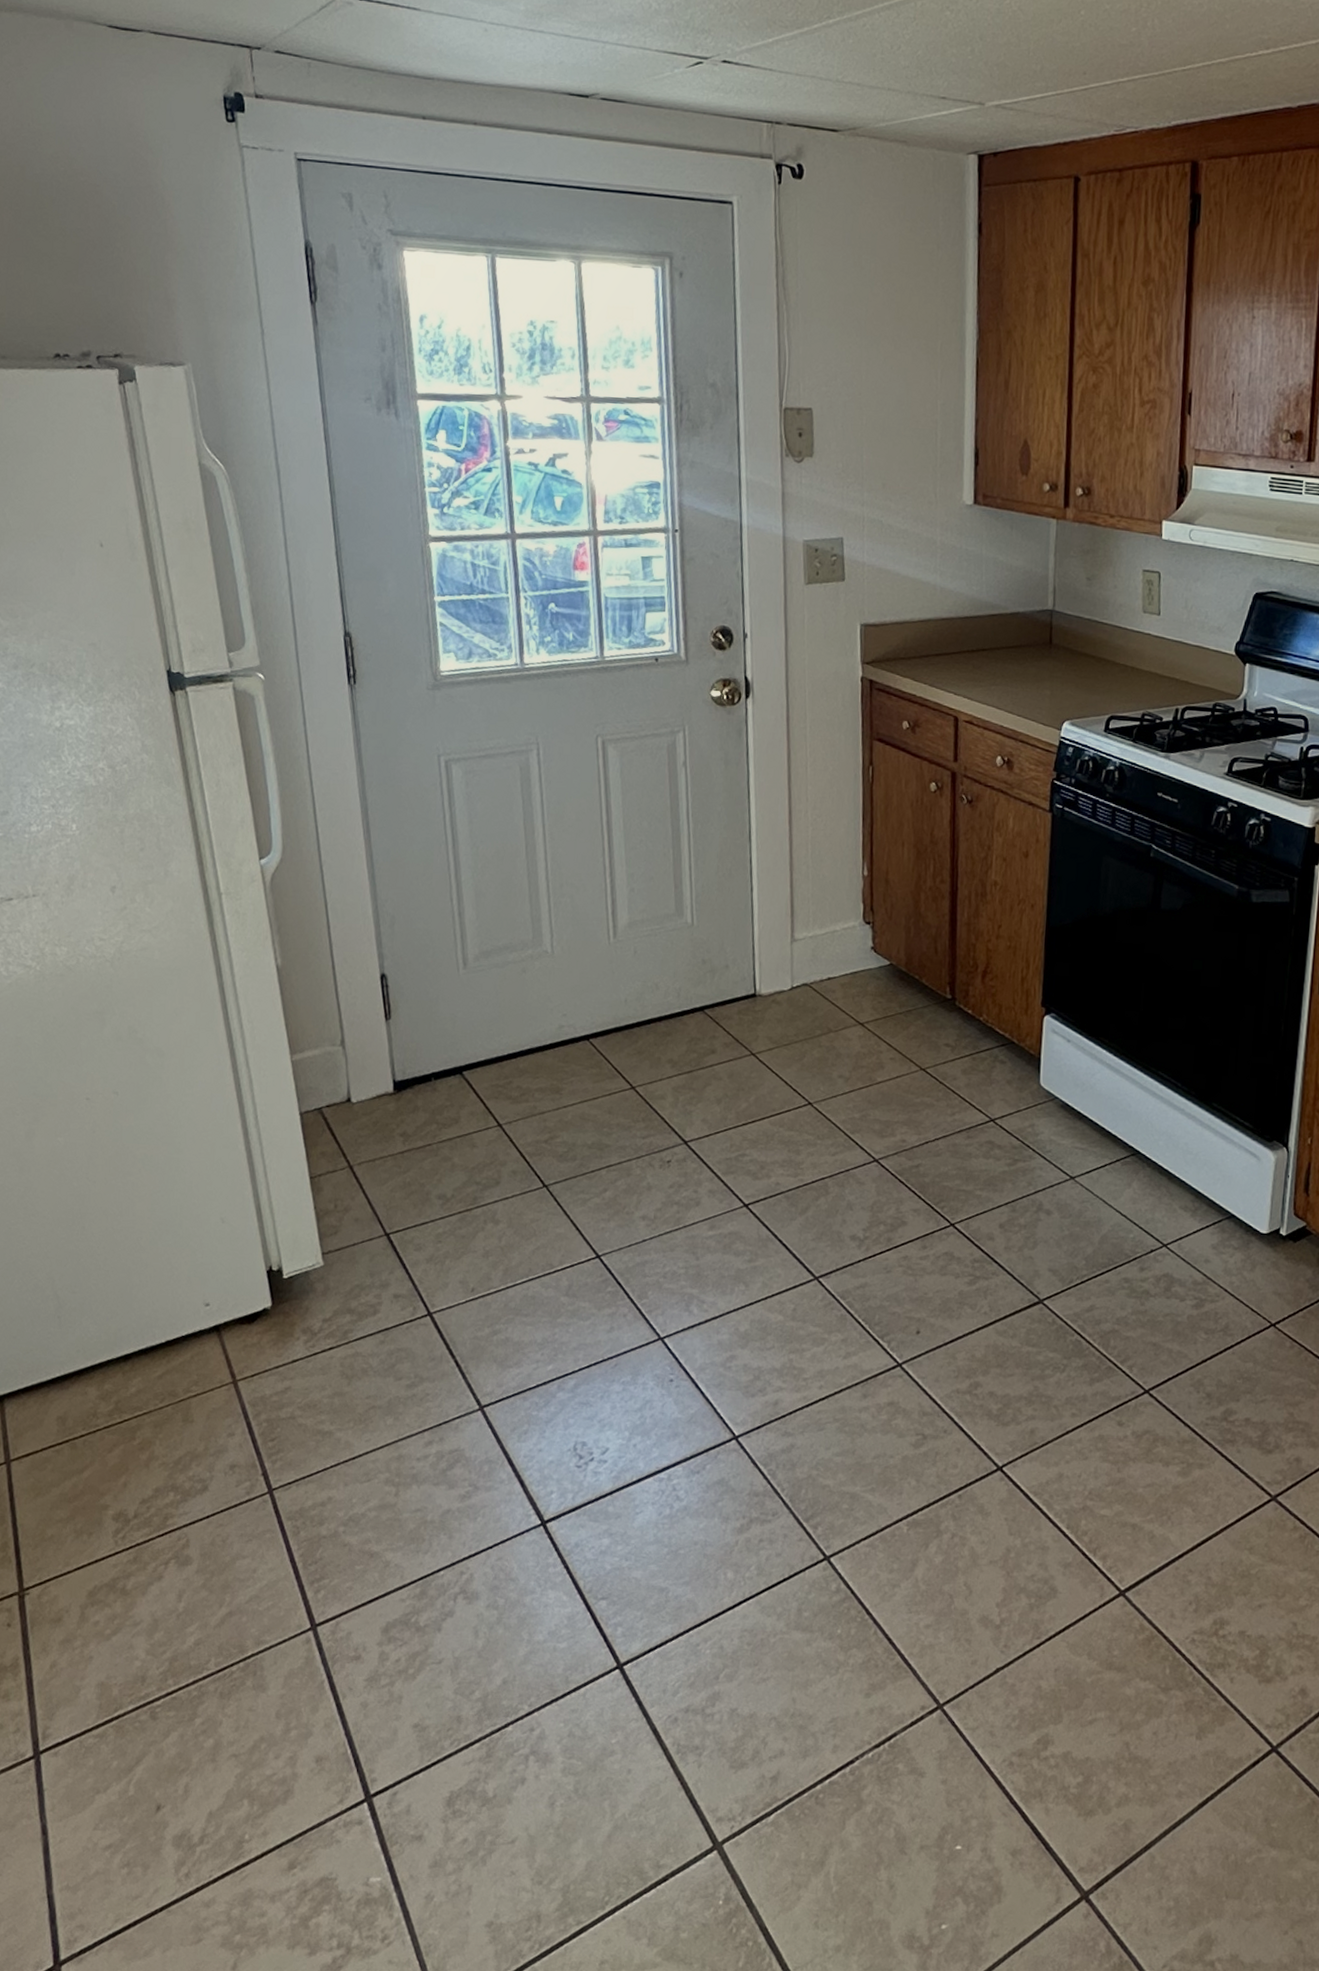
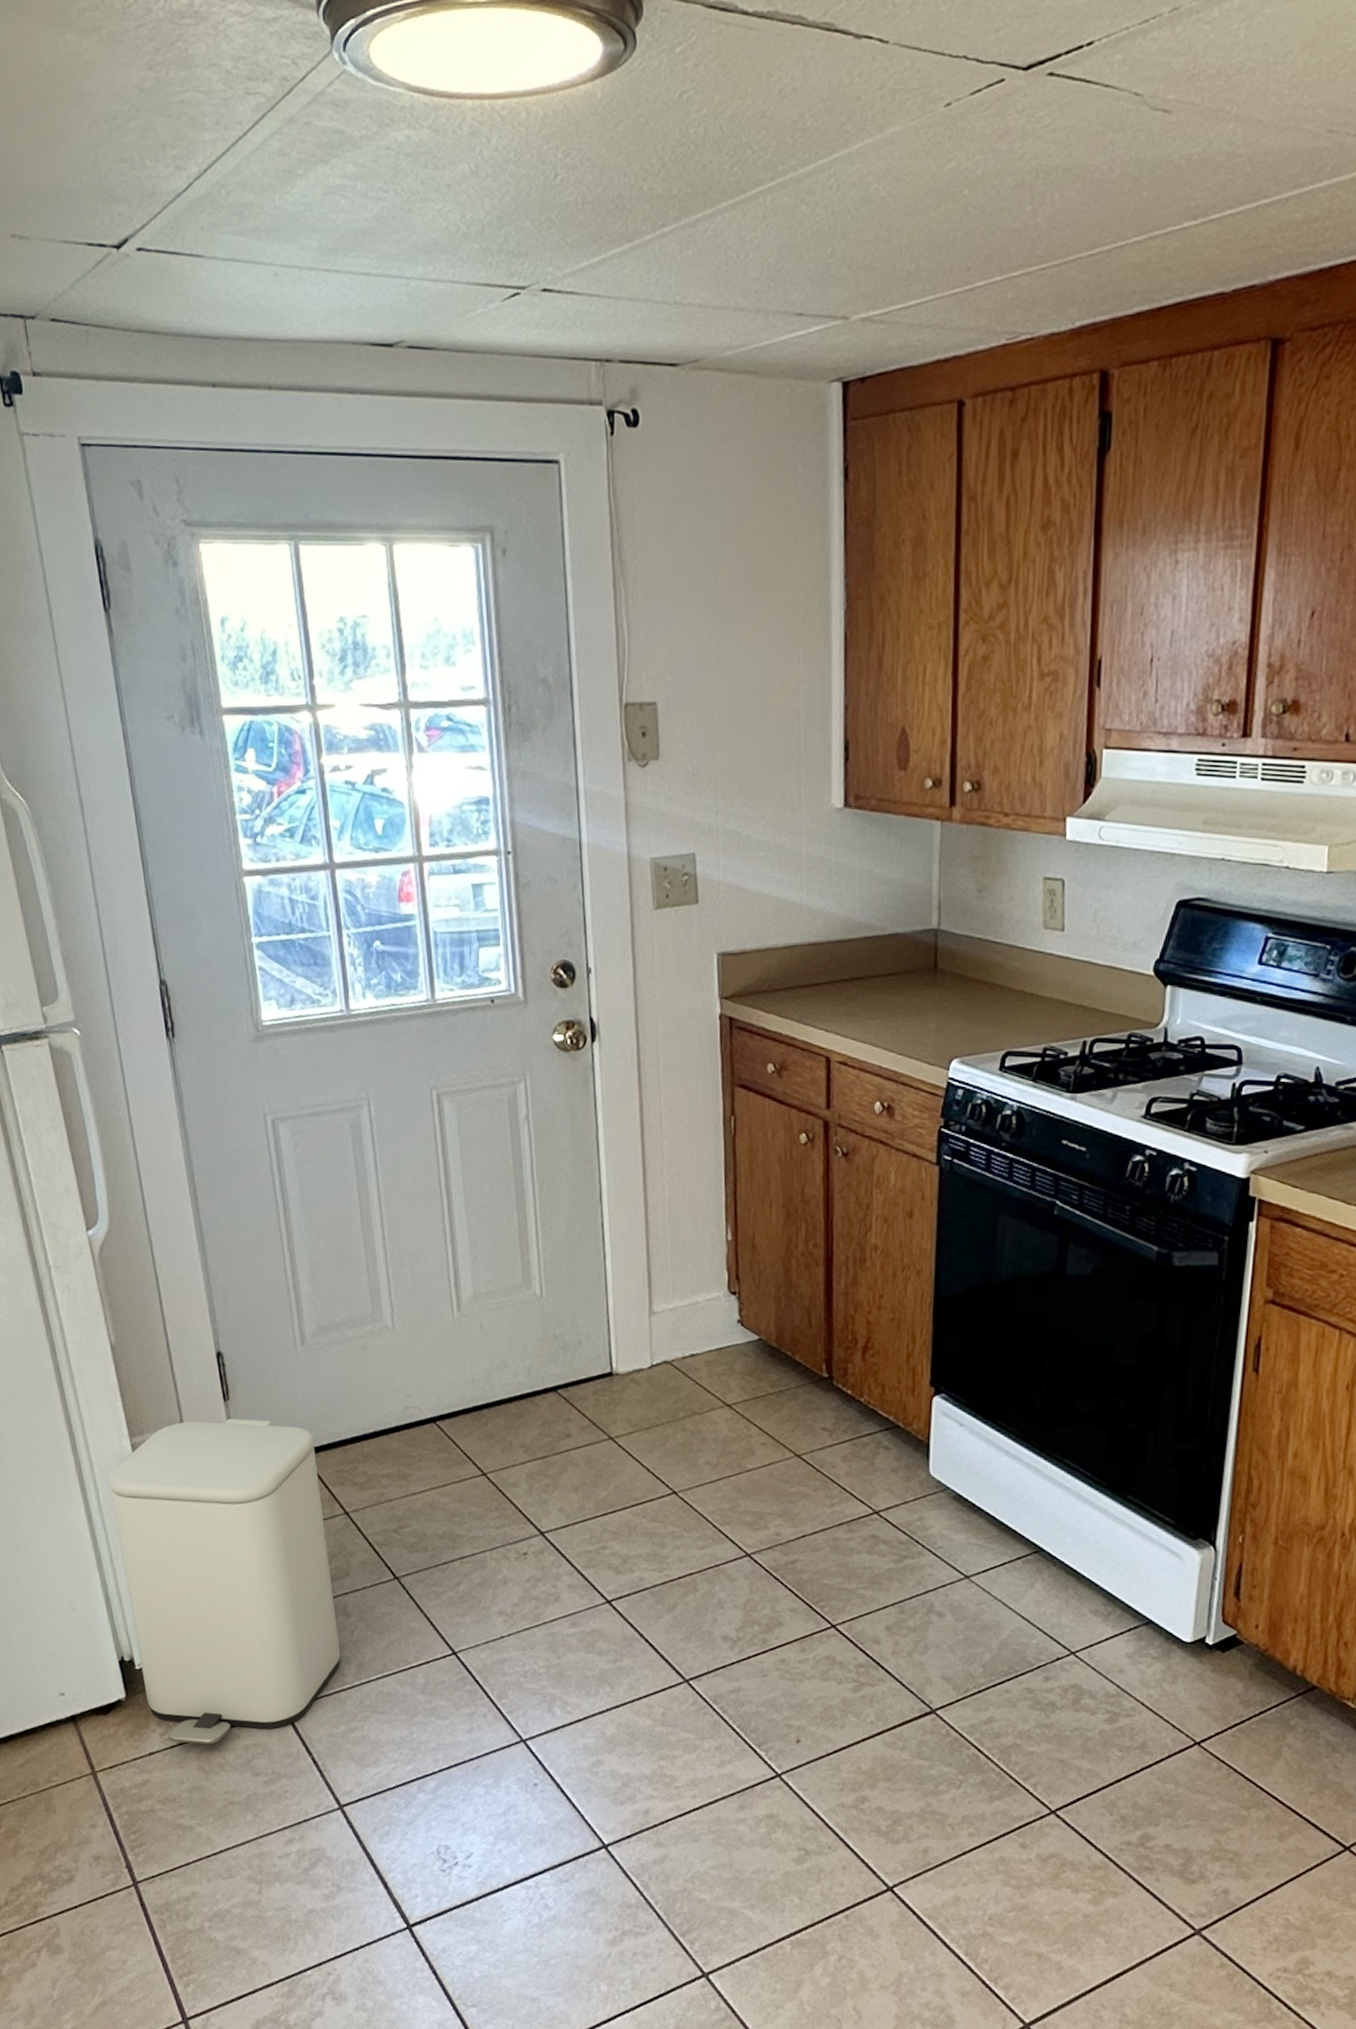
pedal bin: none [266,1036,488,1351] -> present [107,1418,341,1745]

